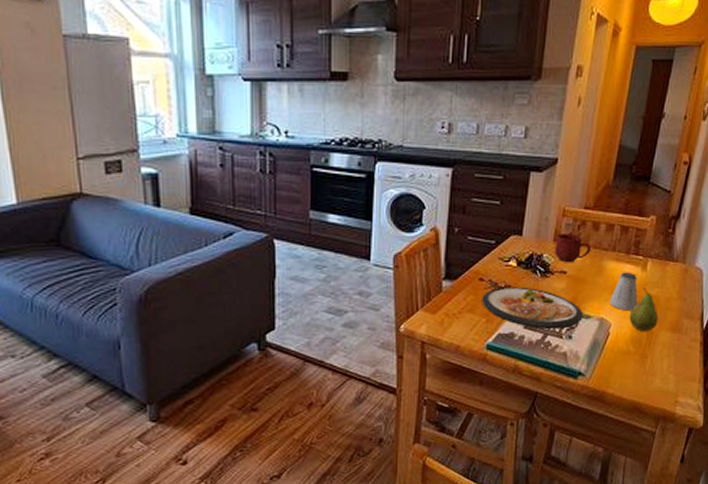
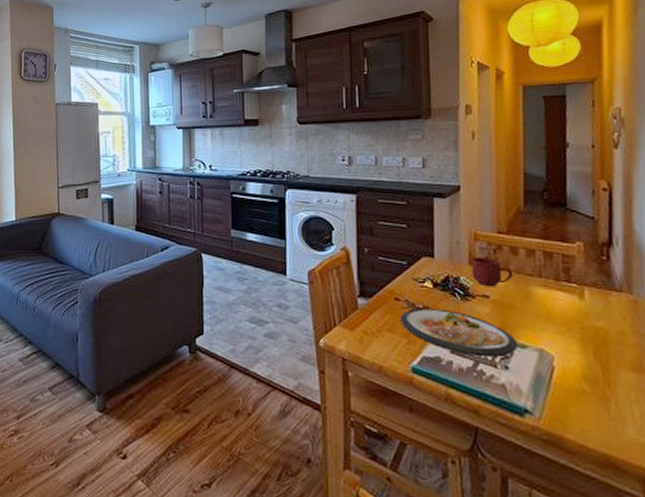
saltshaker: present [610,272,638,311] -> none [547,300,583,343]
fruit: present [629,288,659,332] -> none [574,318,614,370]

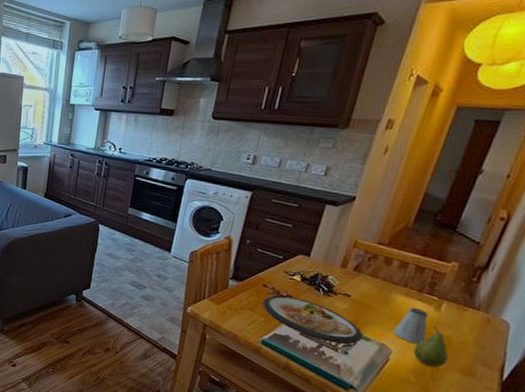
mug: present [471,257,514,287] -> none [340,261,381,289]
saltshaker: none [547,300,583,343] -> present [393,307,429,345]
fruit: none [574,318,614,370] -> present [413,326,449,368]

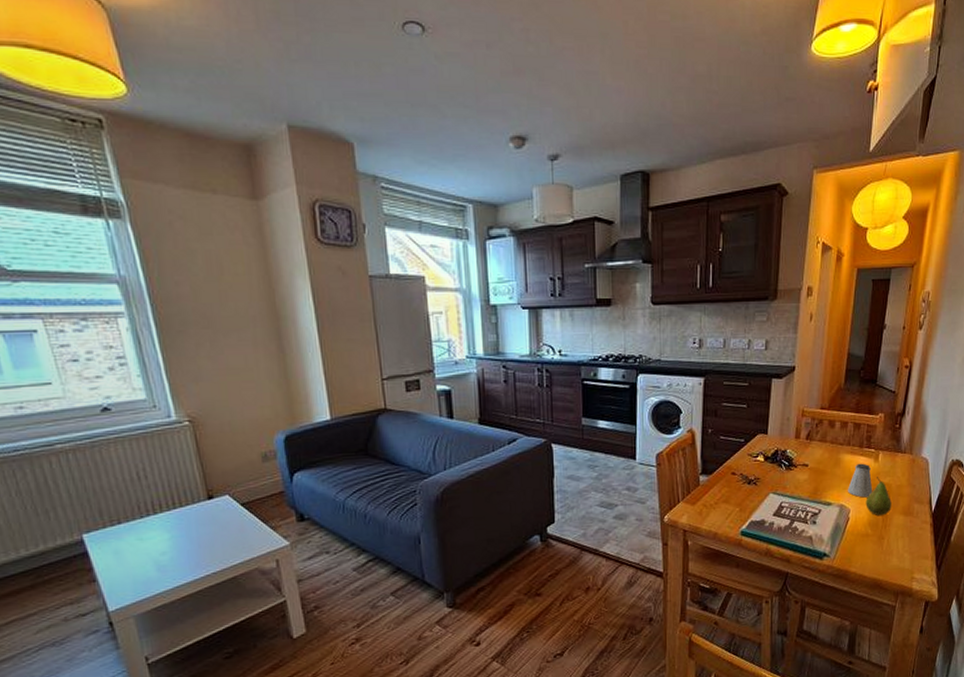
dish: present [262,295,364,345] -> none [735,479,825,516]

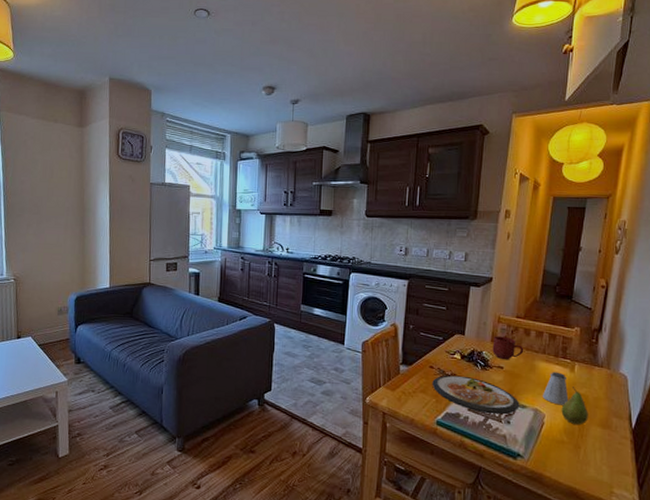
dish: none [735,479,825,516] -> present [432,375,520,415]
mug: none [797,431,829,457] -> present [492,336,524,360]

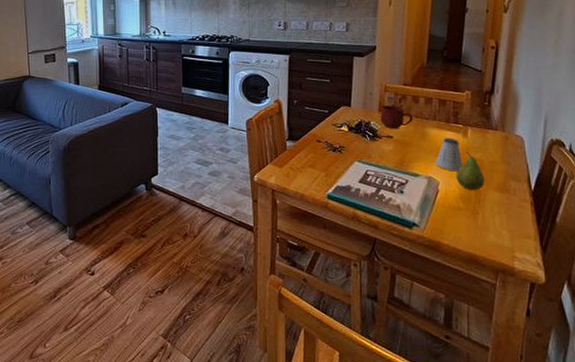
dish: present [432,375,520,415] -> none [320,148,412,185]

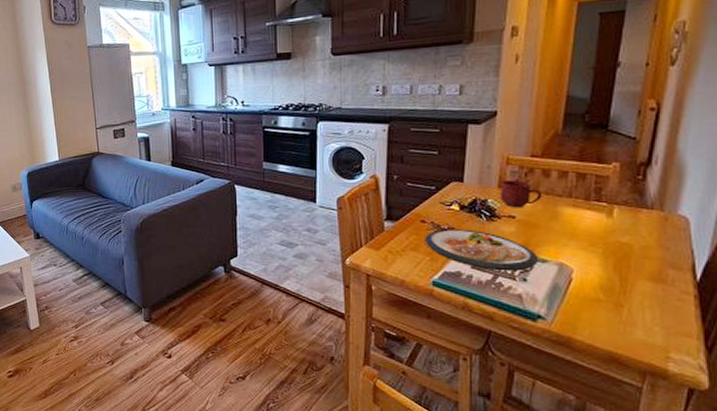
dish: none [320,148,412,185] -> present [425,229,539,271]
saltshaker: present [436,138,463,171] -> none [570,218,606,257]
fruit: present [455,152,485,191] -> none [595,235,633,280]

